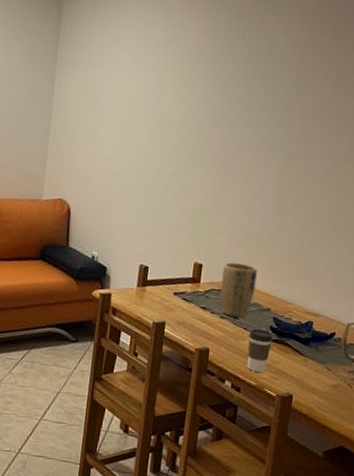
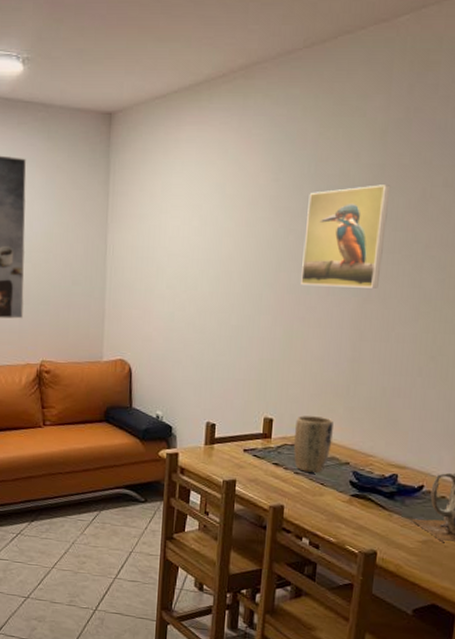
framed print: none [232,57,313,149] -> present [301,185,391,288]
coffee cup: present [247,329,273,372] -> none [325,484,353,529]

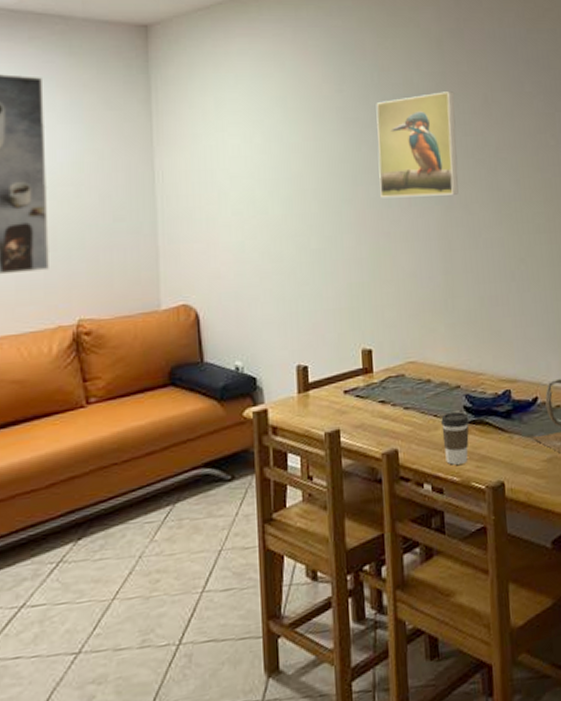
plant pot: present [293,415,334,473] -> none [397,338,439,405]
coffee cup: none [325,484,353,529] -> present [441,412,469,465]

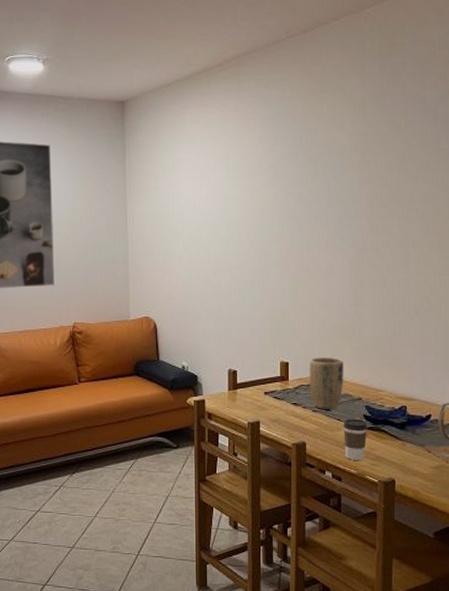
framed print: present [376,91,459,198] -> none [302,149,374,241]
plant pot: none [397,338,439,405] -> present [309,358,345,409]

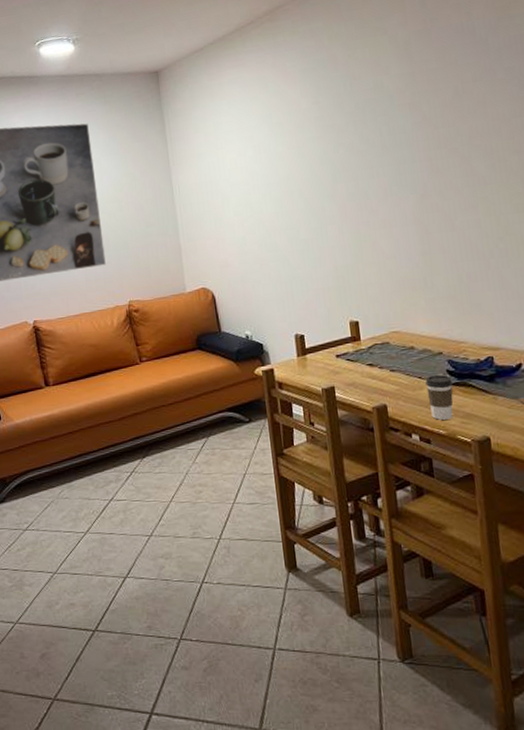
plant pot: present [309,358,345,409] -> none [381,311,421,368]

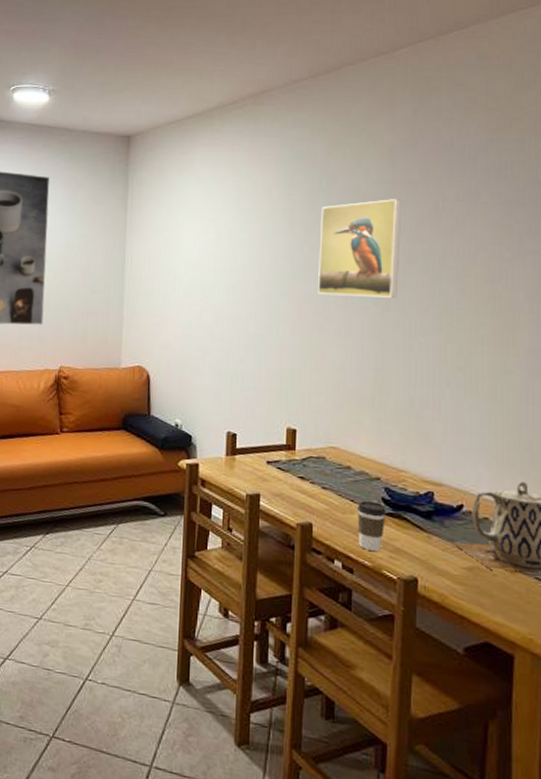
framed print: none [349,89,433,192] -> present [318,199,402,298]

